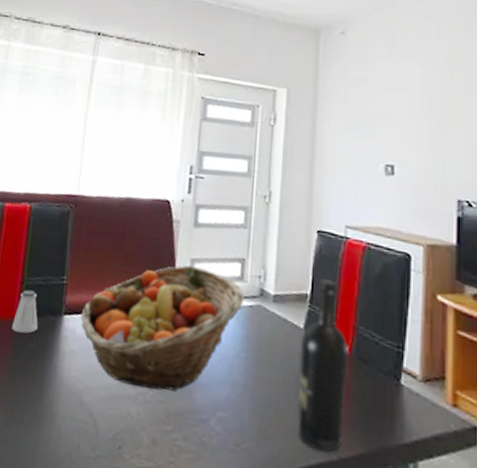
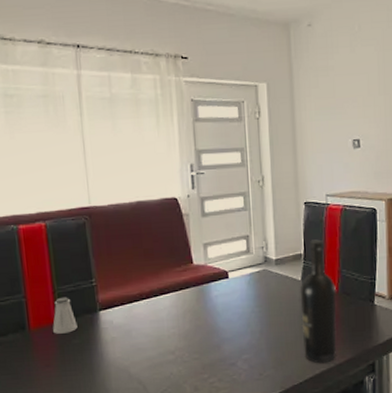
fruit basket: present [80,265,245,392] -> none [114,248,253,353]

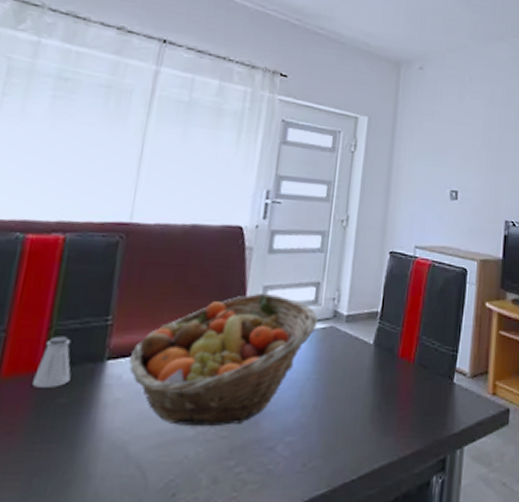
fruit basket: none [114,248,253,353] -> present [128,292,319,427]
wine bottle: present [301,239,337,364] -> none [363,296,413,455]

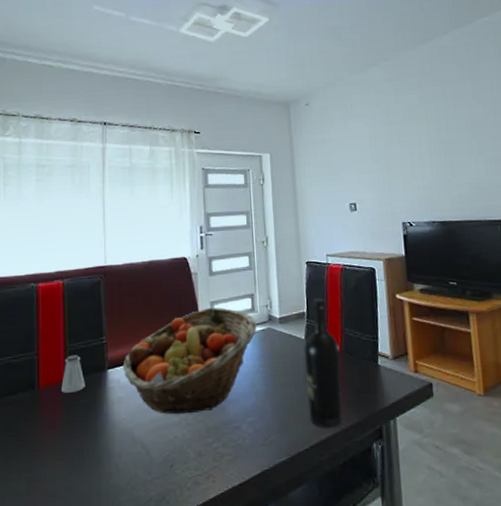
wine bottle: none [363,296,413,455] -> present [304,298,342,428]

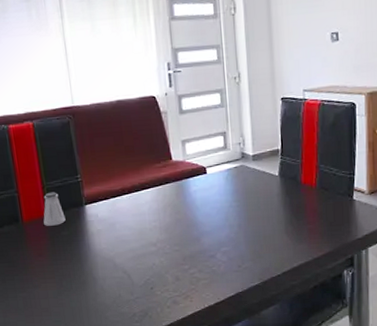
fruit basket: present [122,307,258,415] -> none [99,145,230,245]
wine bottle: present [304,298,342,428] -> none [278,135,315,257]

